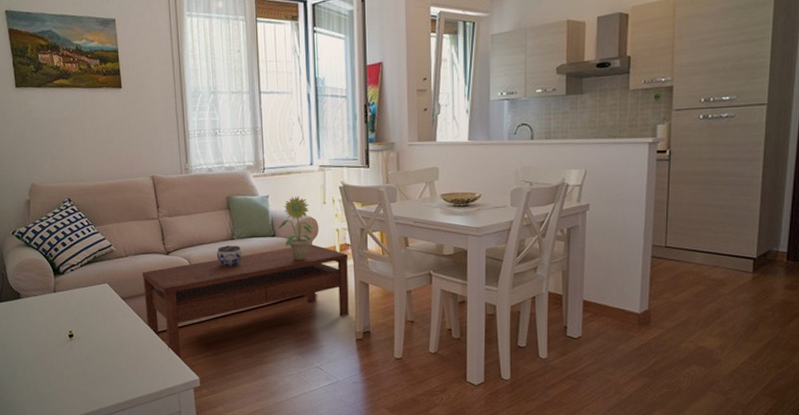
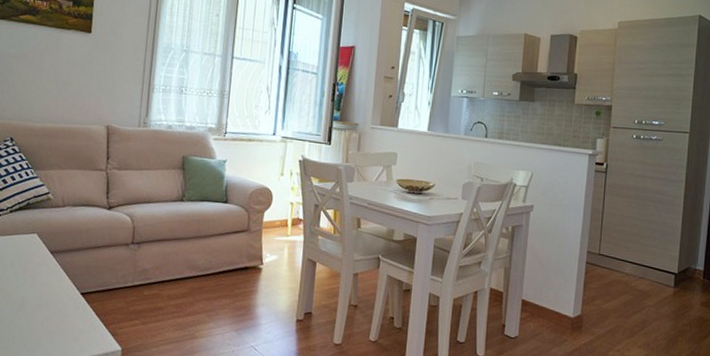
coffee table: present [142,244,349,358] -> none [73,215,299,324]
jar: present [216,245,242,267] -> none [162,206,190,230]
sunflower: present [278,196,316,260] -> none [231,164,270,231]

